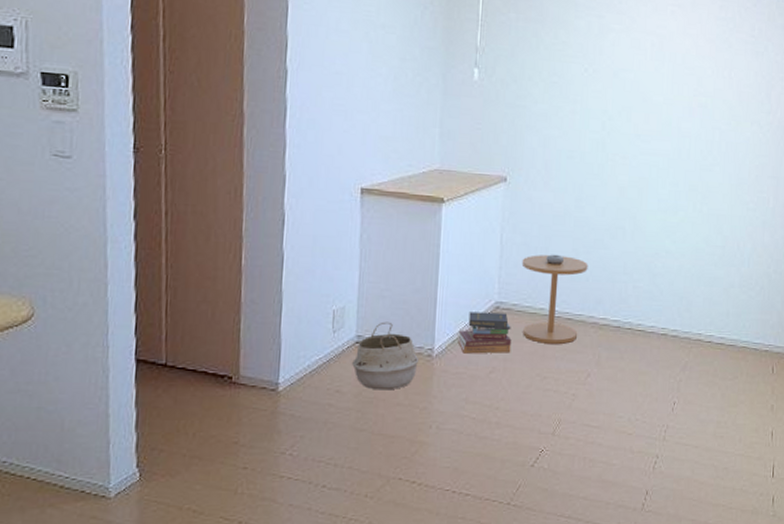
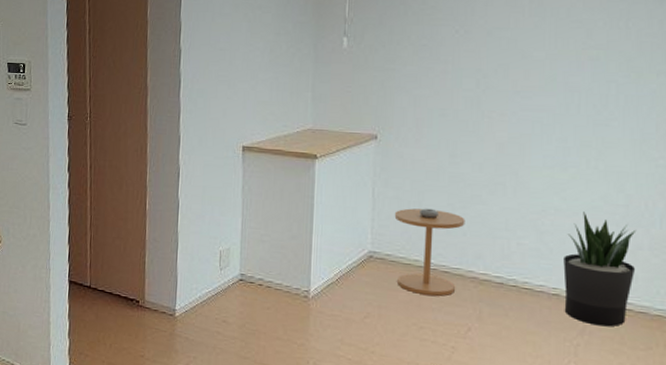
woven basket: present [352,321,420,391] -> none [237,263,297,325]
books: present [457,312,512,354] -> none [332,259,386,301]
planter: none [670,253,730,361] -> present [563,211,637,327]

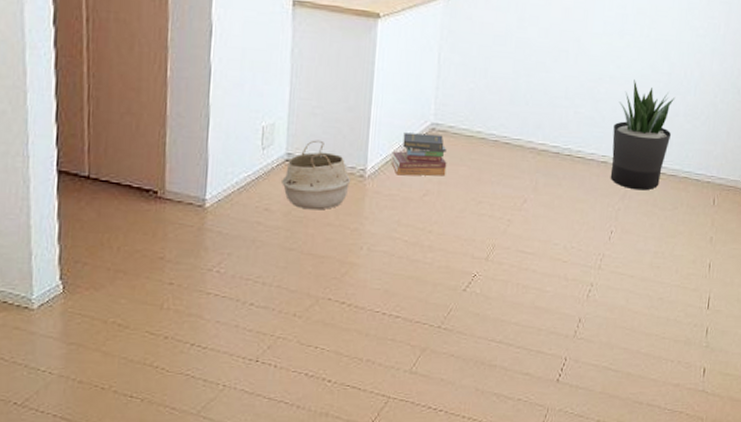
woven basket: none [237,263,297,325] -> present [282,140,351,210]
books: none [332,259,386,301] -> present [391,132,447,176]
side table: present [394,208,465,296] -> none [459,75,529,169]

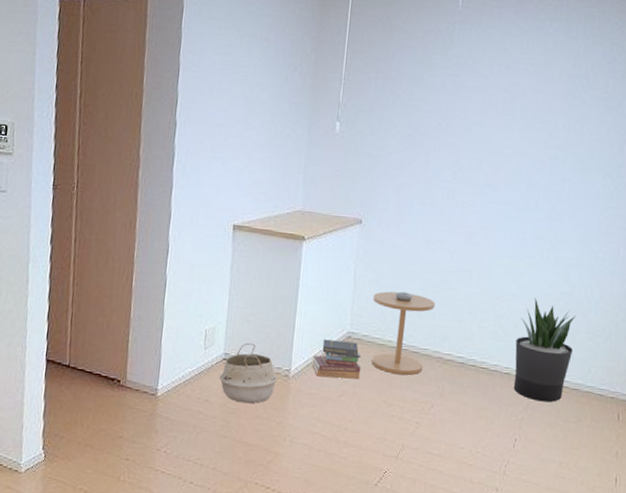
side table: none [459,75,529,169] -> present [372,291,436,375]

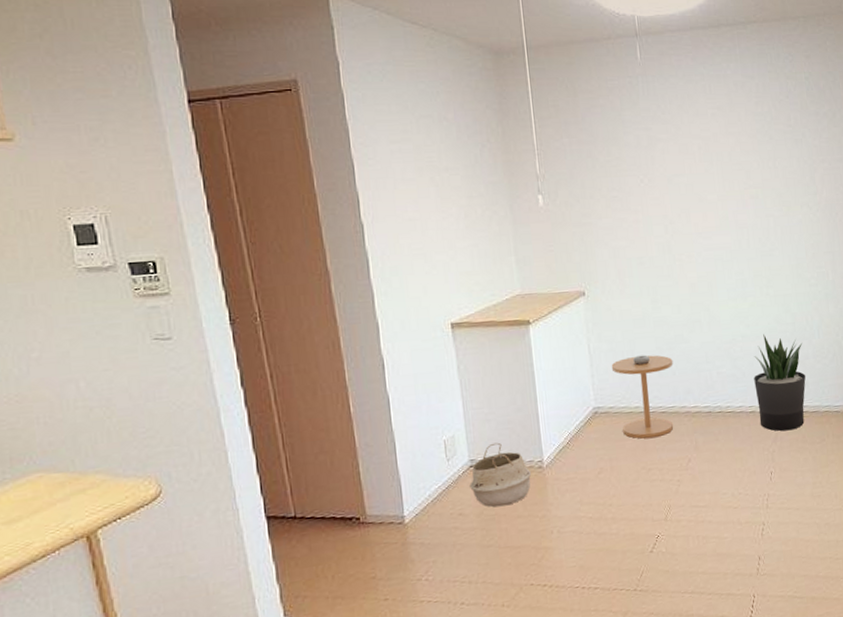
books: present [312,339,361,379] -> none [563,416,615,460]

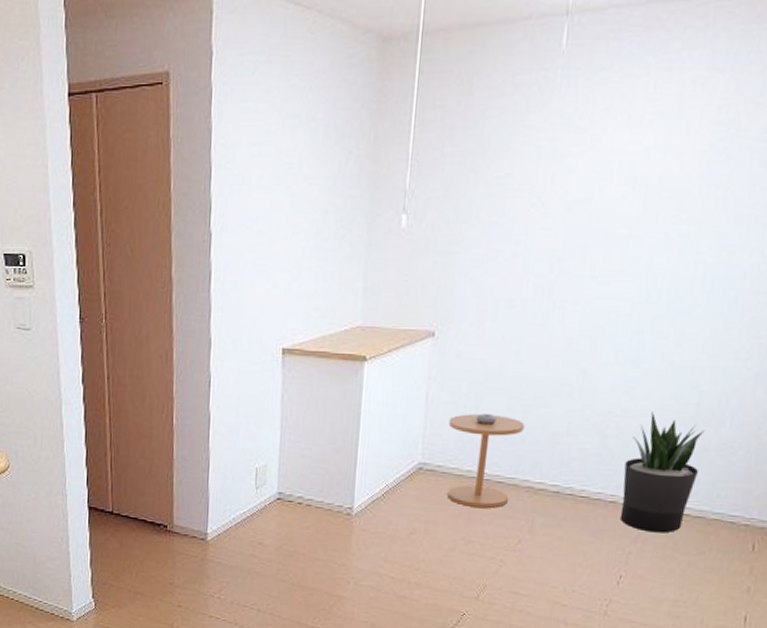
woven basket: present [470,442,532,507] -> none [274,480,339,546]

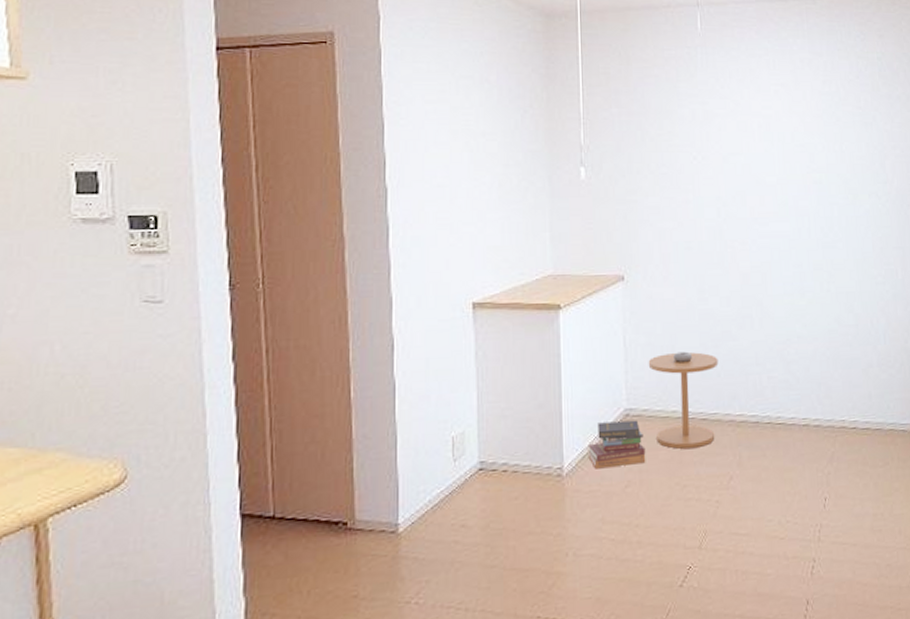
books: none [377,472,435,515] -> present [588,420,646,469]
planter: present [620,412,705,533] -> none [809,336,869,450]

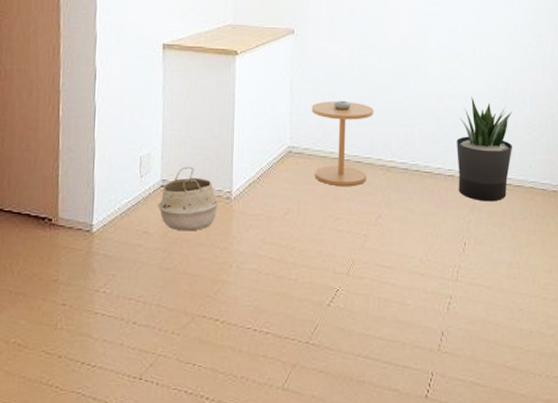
woven basket: none [477,443,549,520] -> present [158,166,219,231]
books: present [588,420,646,469] -> none [254,156,304,196]
planter: none [809,336,869,450] -> present [457,96,513,202]

